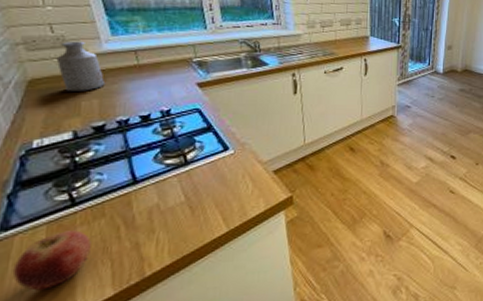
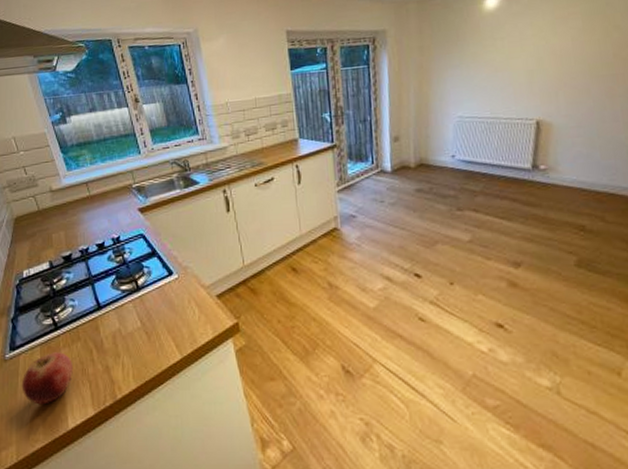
bottle: present [56,41,106,93] -> none [31,179,68,226]

